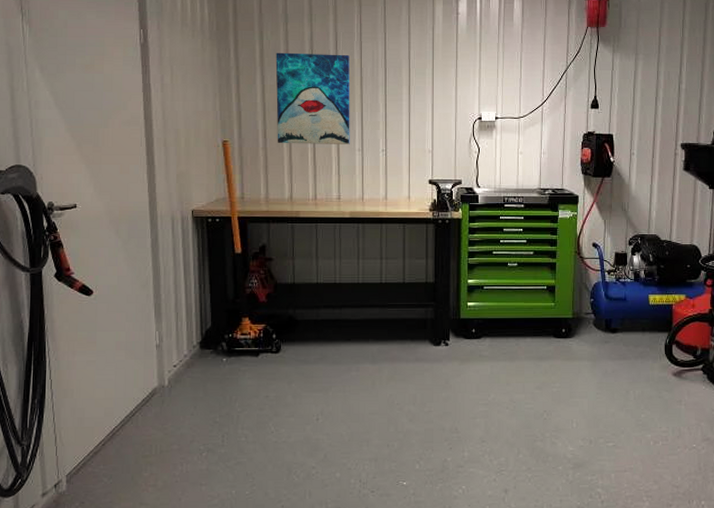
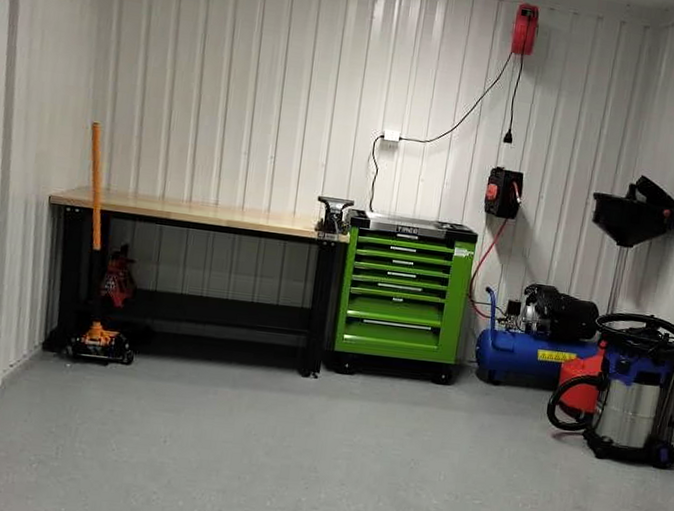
wall art: present [275,52,350,144] -> none [154,31,247,146]

